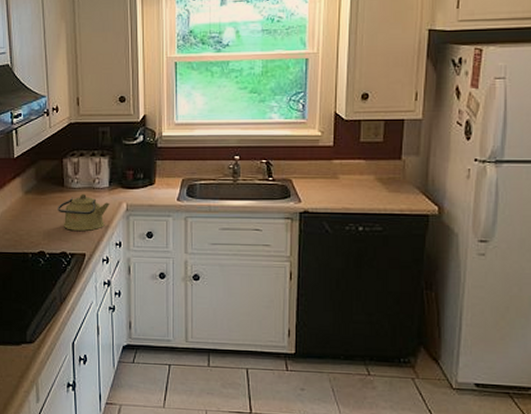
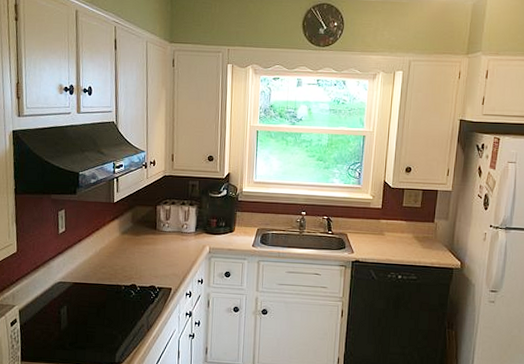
kettle: present [58,193,110,231] -> none [150,236,195,269]

